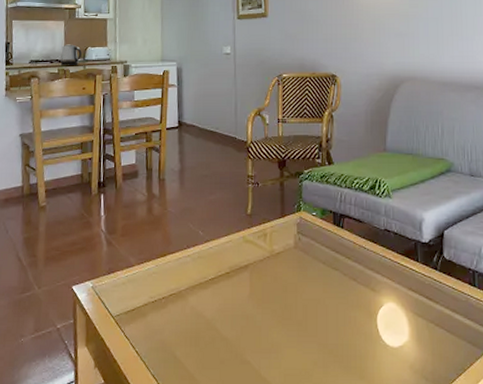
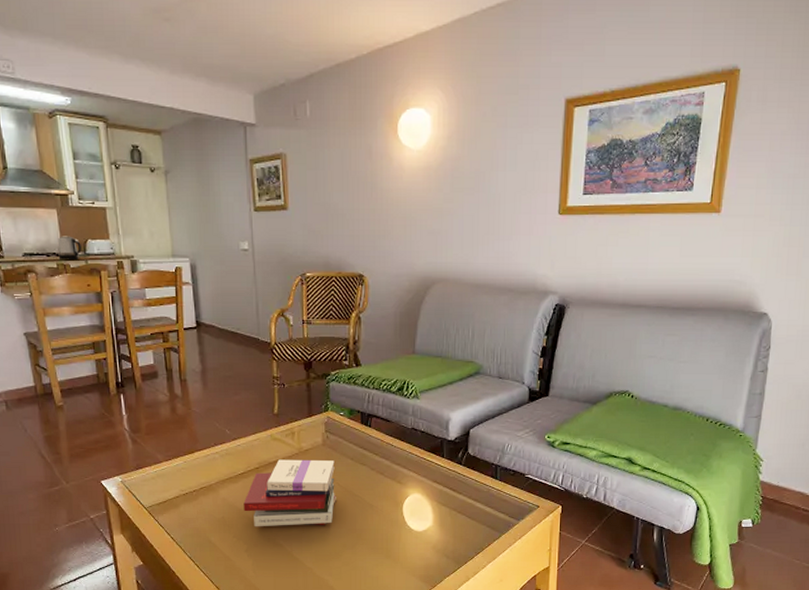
books: none [212,263,307,341] -> present [243,459,336,527]

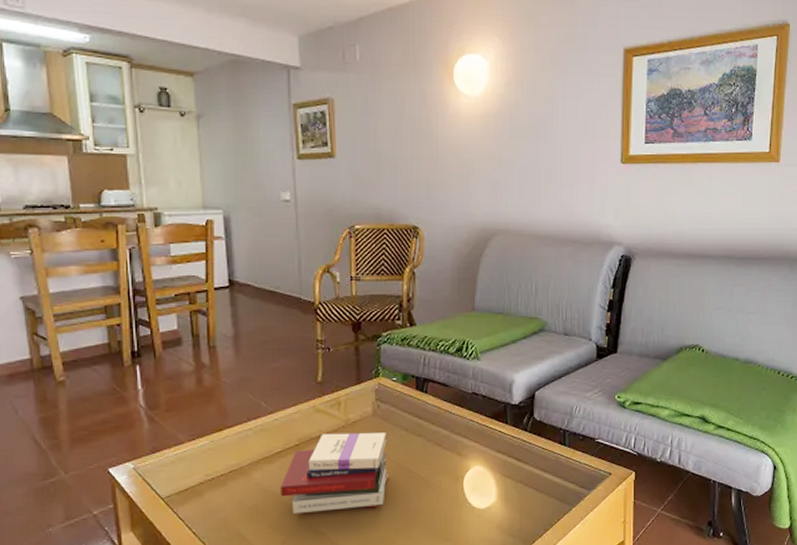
kettle: present [57,236,81,261] -> none [67,186,95,214]

